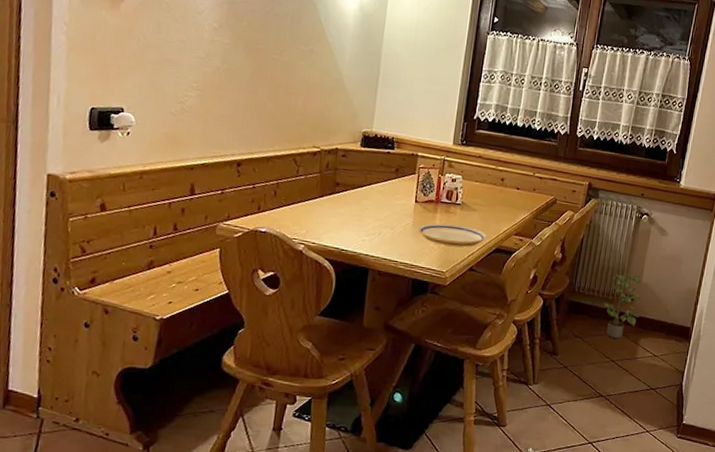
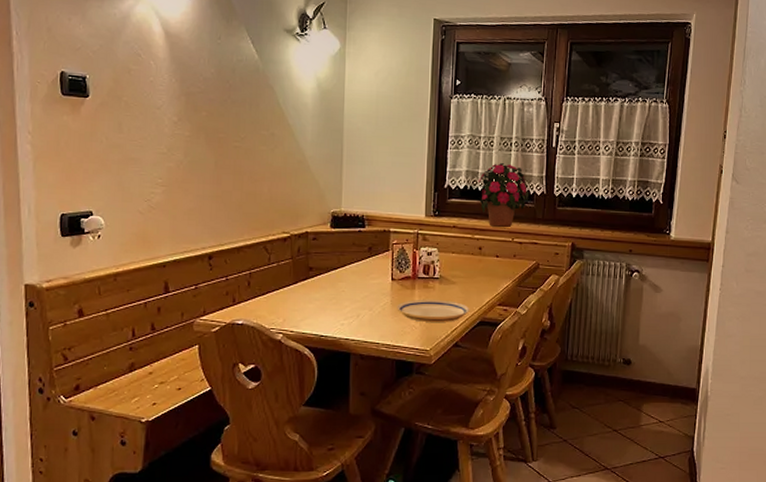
potted flower: none [506,100,554,163] -> present [477,163,530,228]
potted plant: present [604,272,642,339] -> none [600,335,642,406]

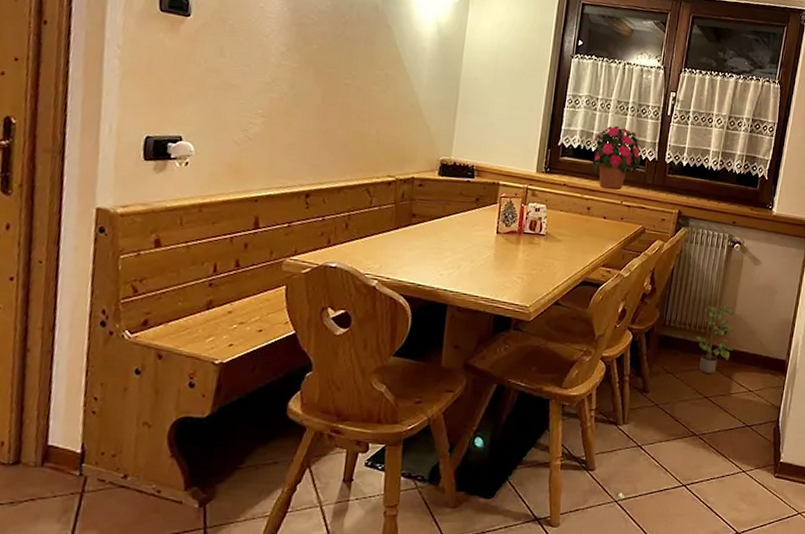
plate: present [397,299,470,323] -> none [499,254,574,280]
potted plant: none [600,335,642,406] -> present [696,304,735,374]

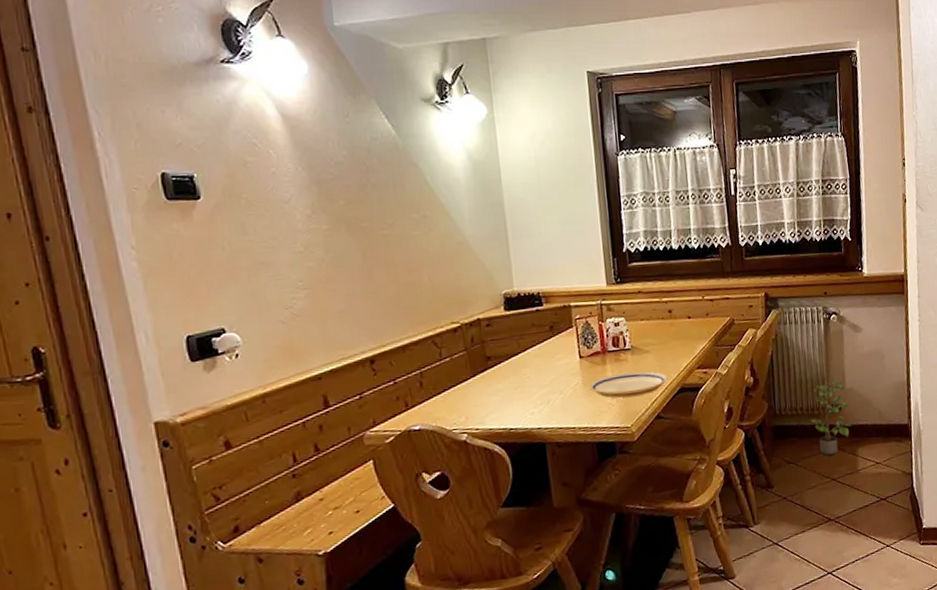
plate: none [499,254,574,280] -> present [589,371,668,398]
potted flower: present [591,125,642,191] -> none [657,218,714,288]

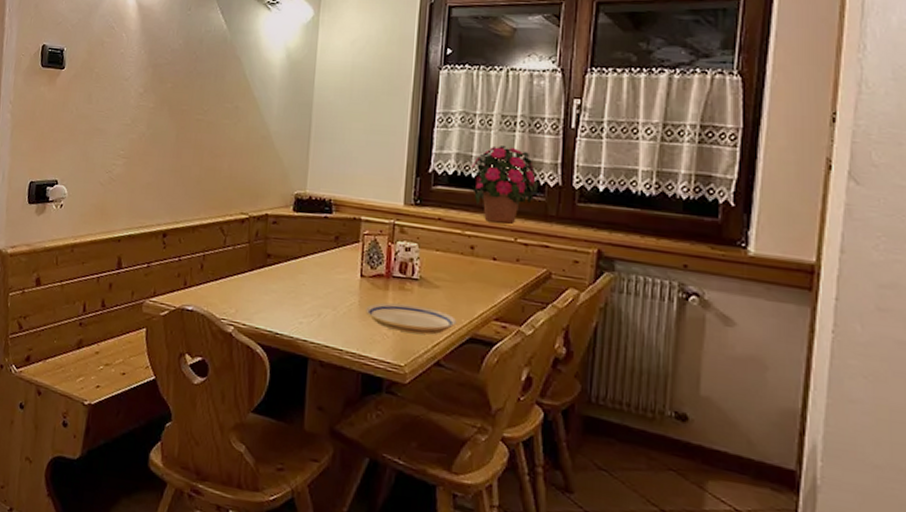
potted flower: none [657,218,714,288] -> present [470,145,539,225]
potted plant: present [810,380,854,456] -> none [639,379,705,478]

